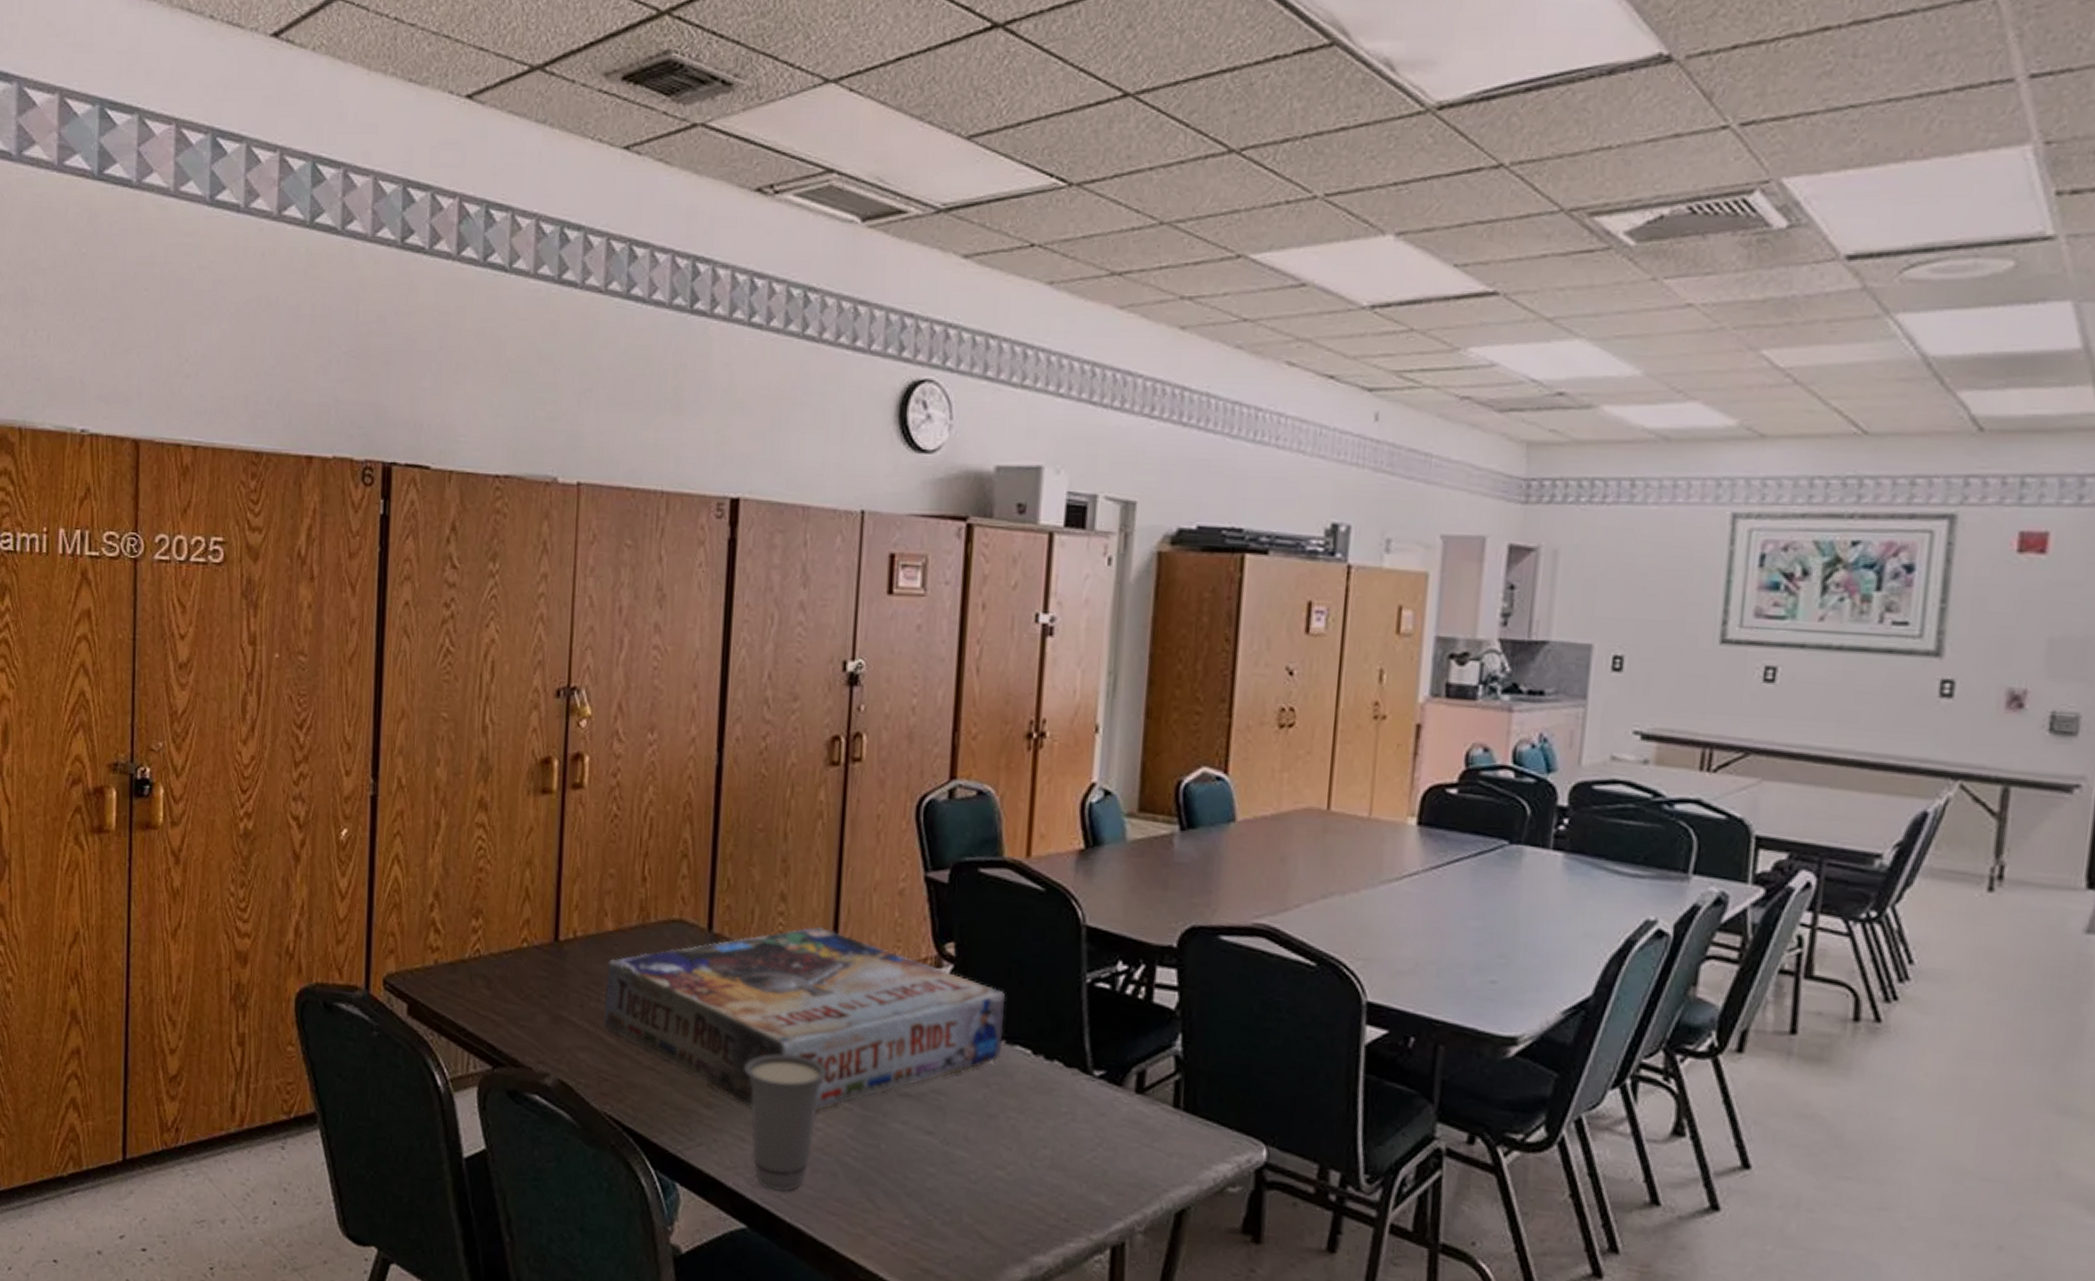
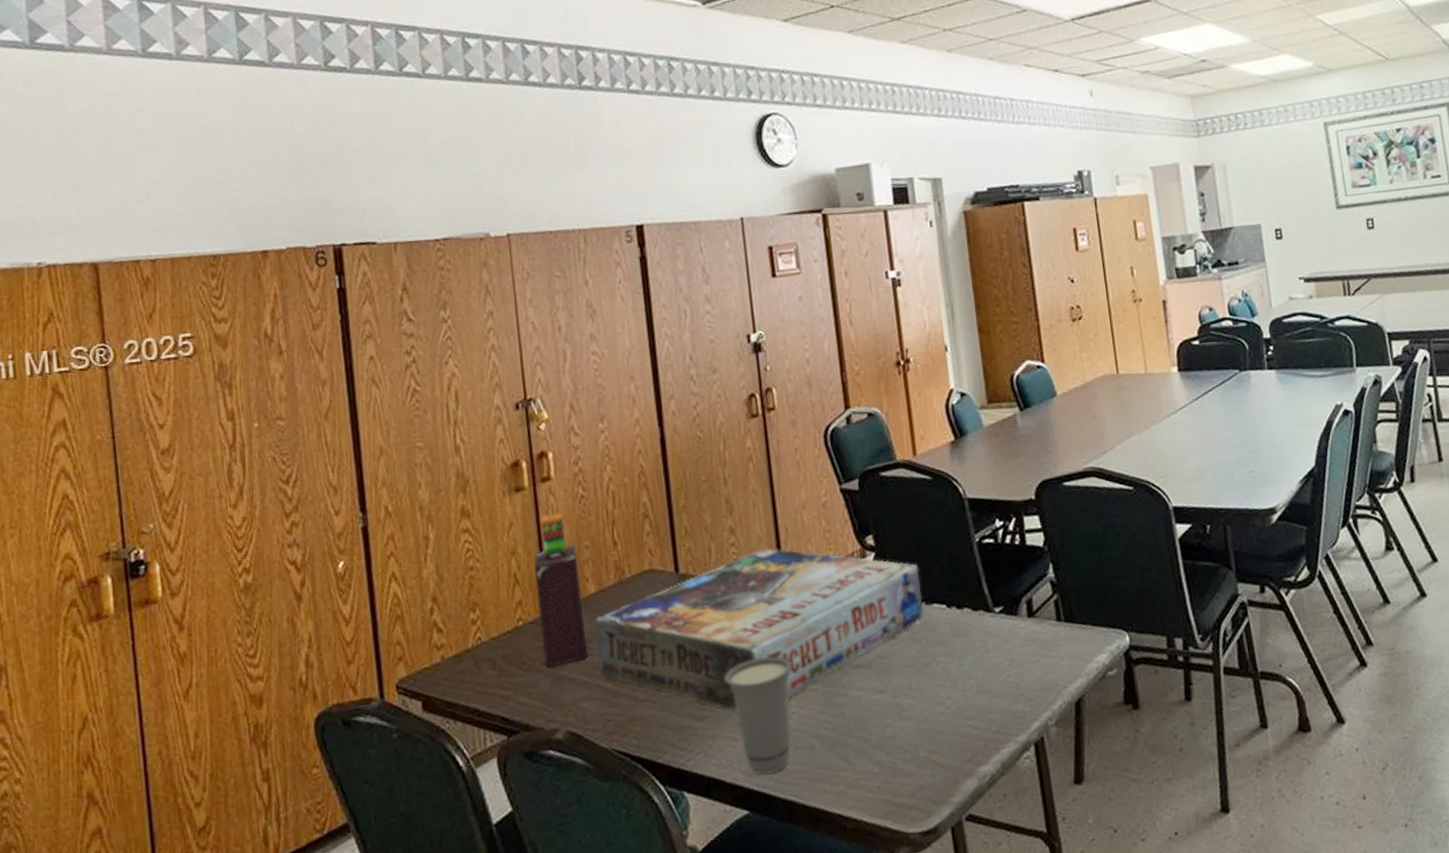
bottle: none [544,828,600,1004] -> present [534,513,589,668]

